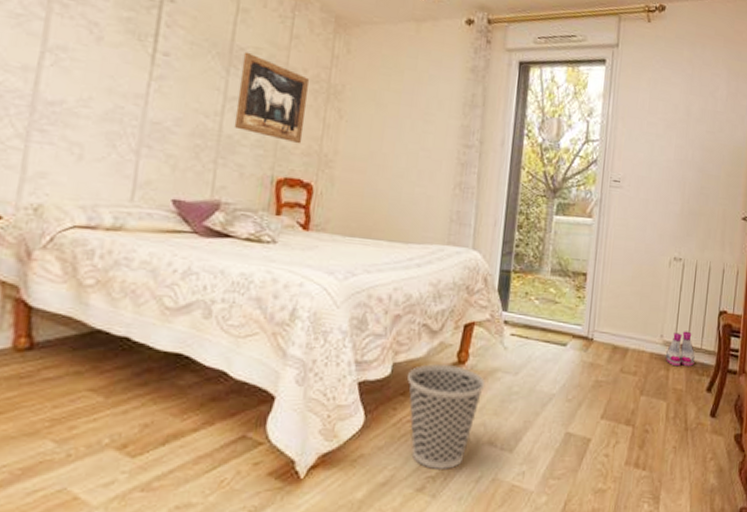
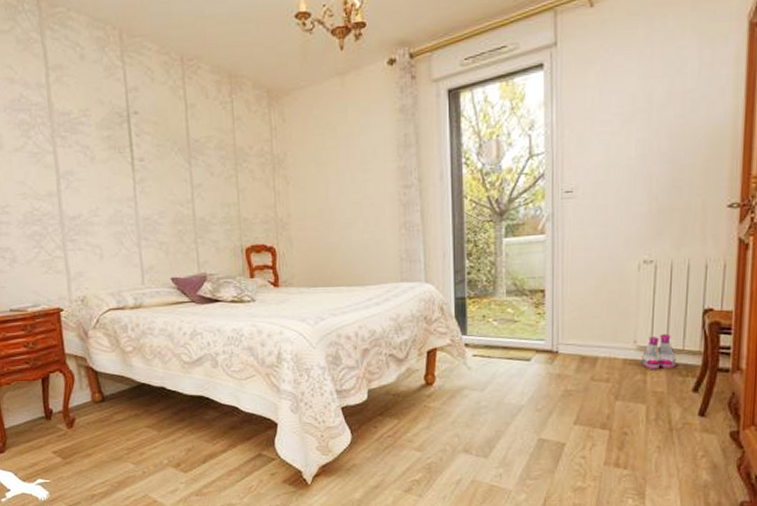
wall art: present [233,52,309,144] -> none [199,142,260,215]
wastebasket: present [407,363,486,471] -> none [383,387,454,475]

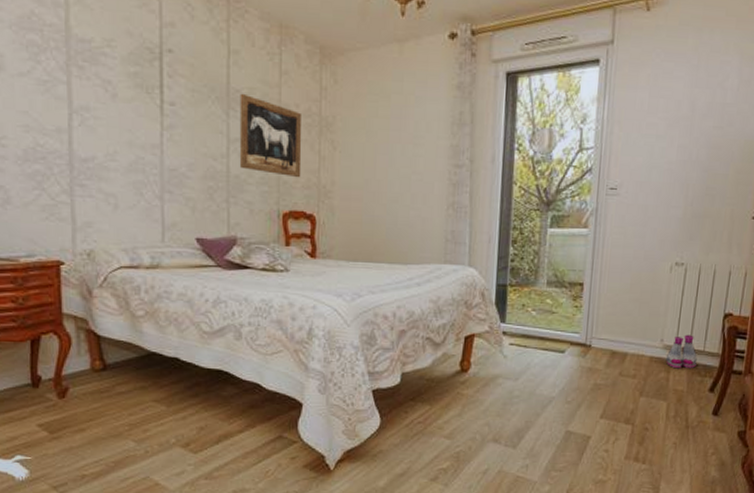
wall art: none [199,142,260,215] -> present [239,93,302,178]

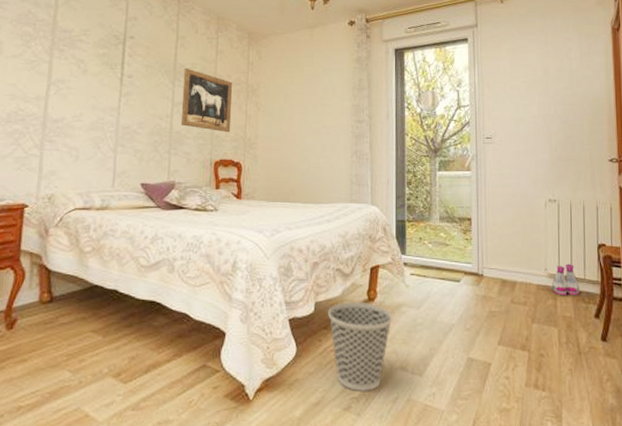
wastebasket: none [416,372,488,464] -> present [328,301,393,392]

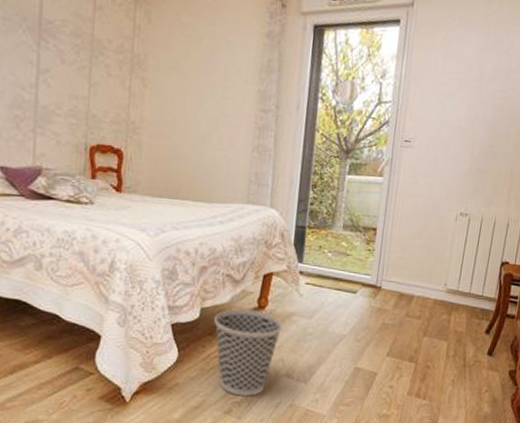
wall art: present [180,68,233,133] -> none [48,25,114,113]
boots: present [552,264,580,296] -> none [448,280,476,312]

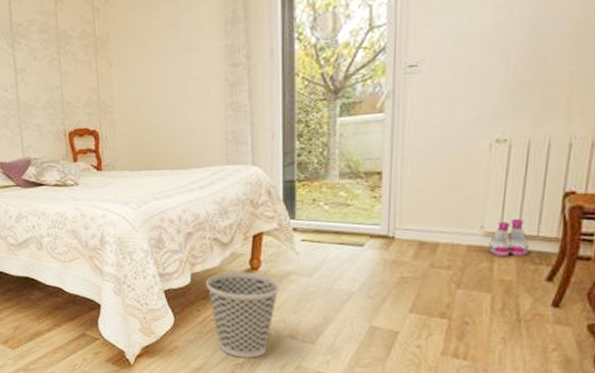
boots: none [448,280,476,312] -> present [489,219,529,257]

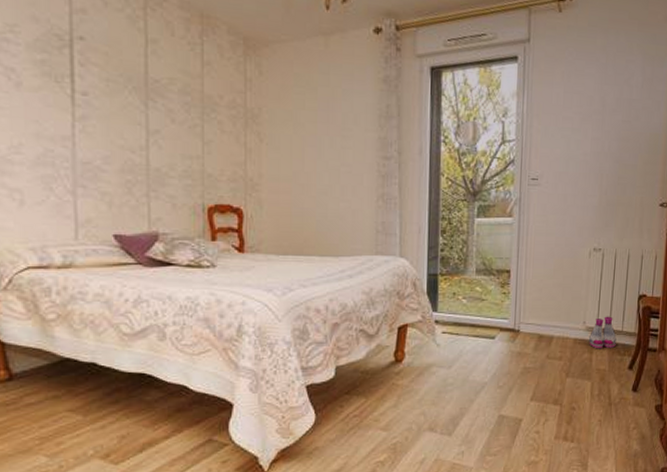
wastebasket: present [206,271,280,359] -> none [351,364,422,456]

